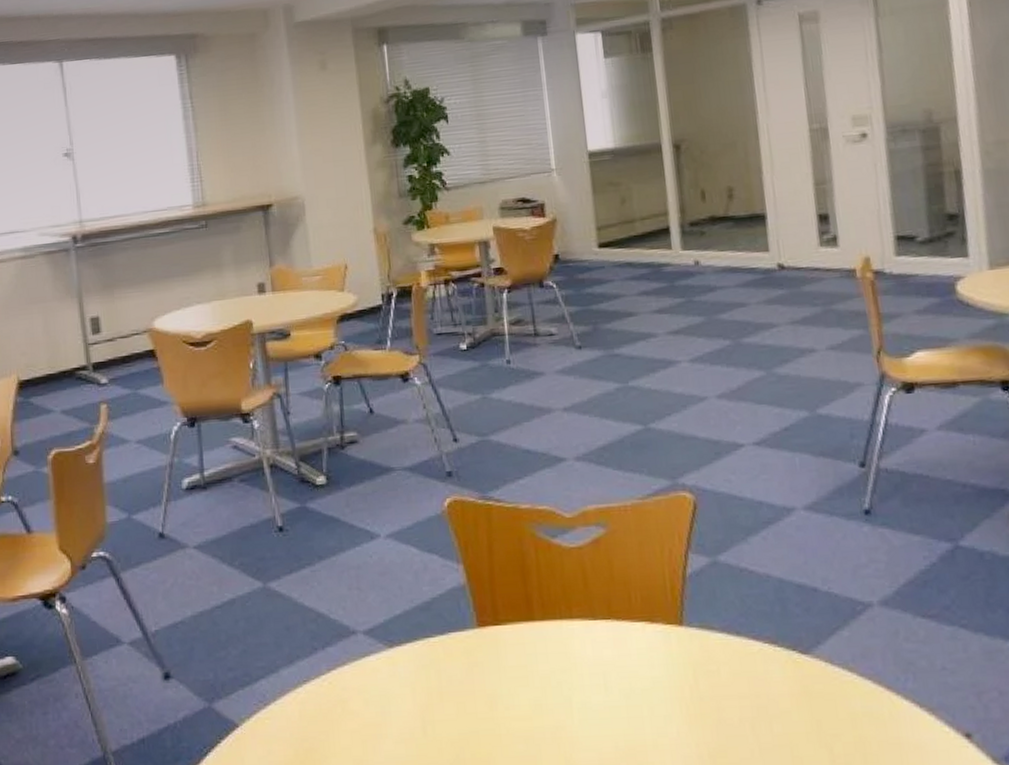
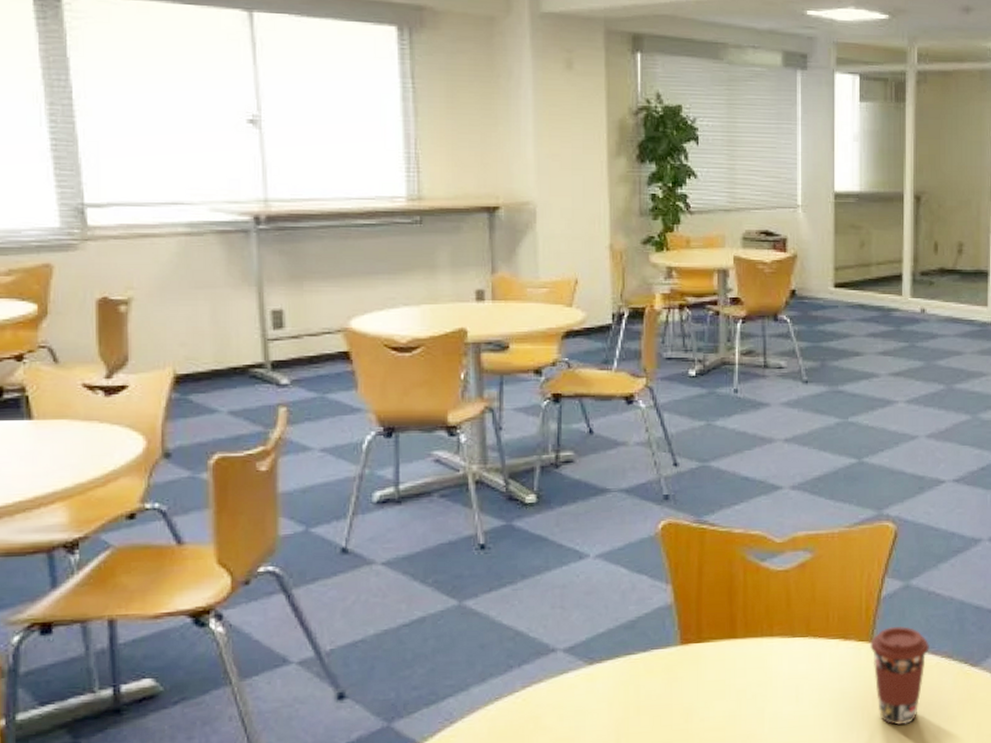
coffee cup: none [680,607,749,720] -> present [870,625,929,725]

